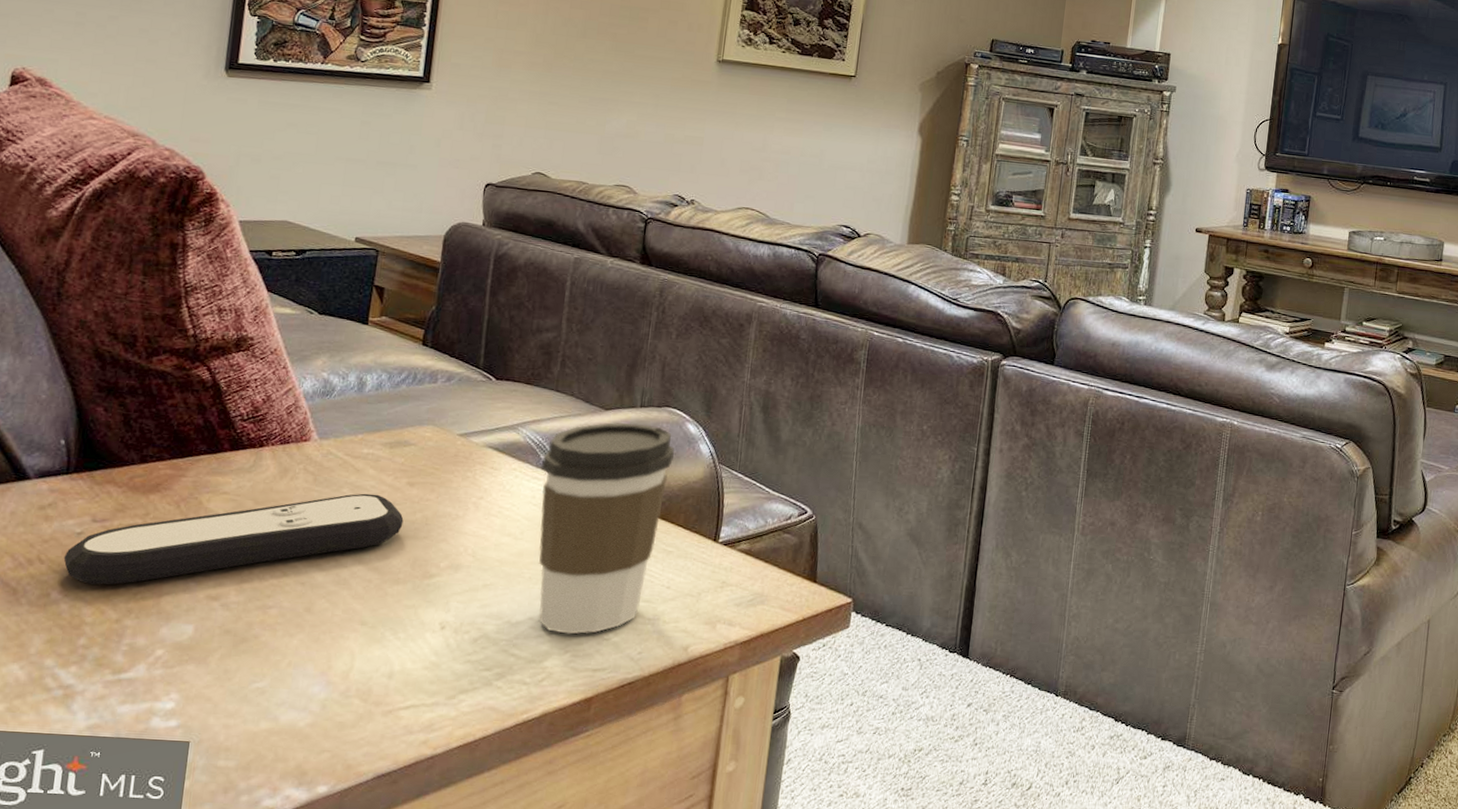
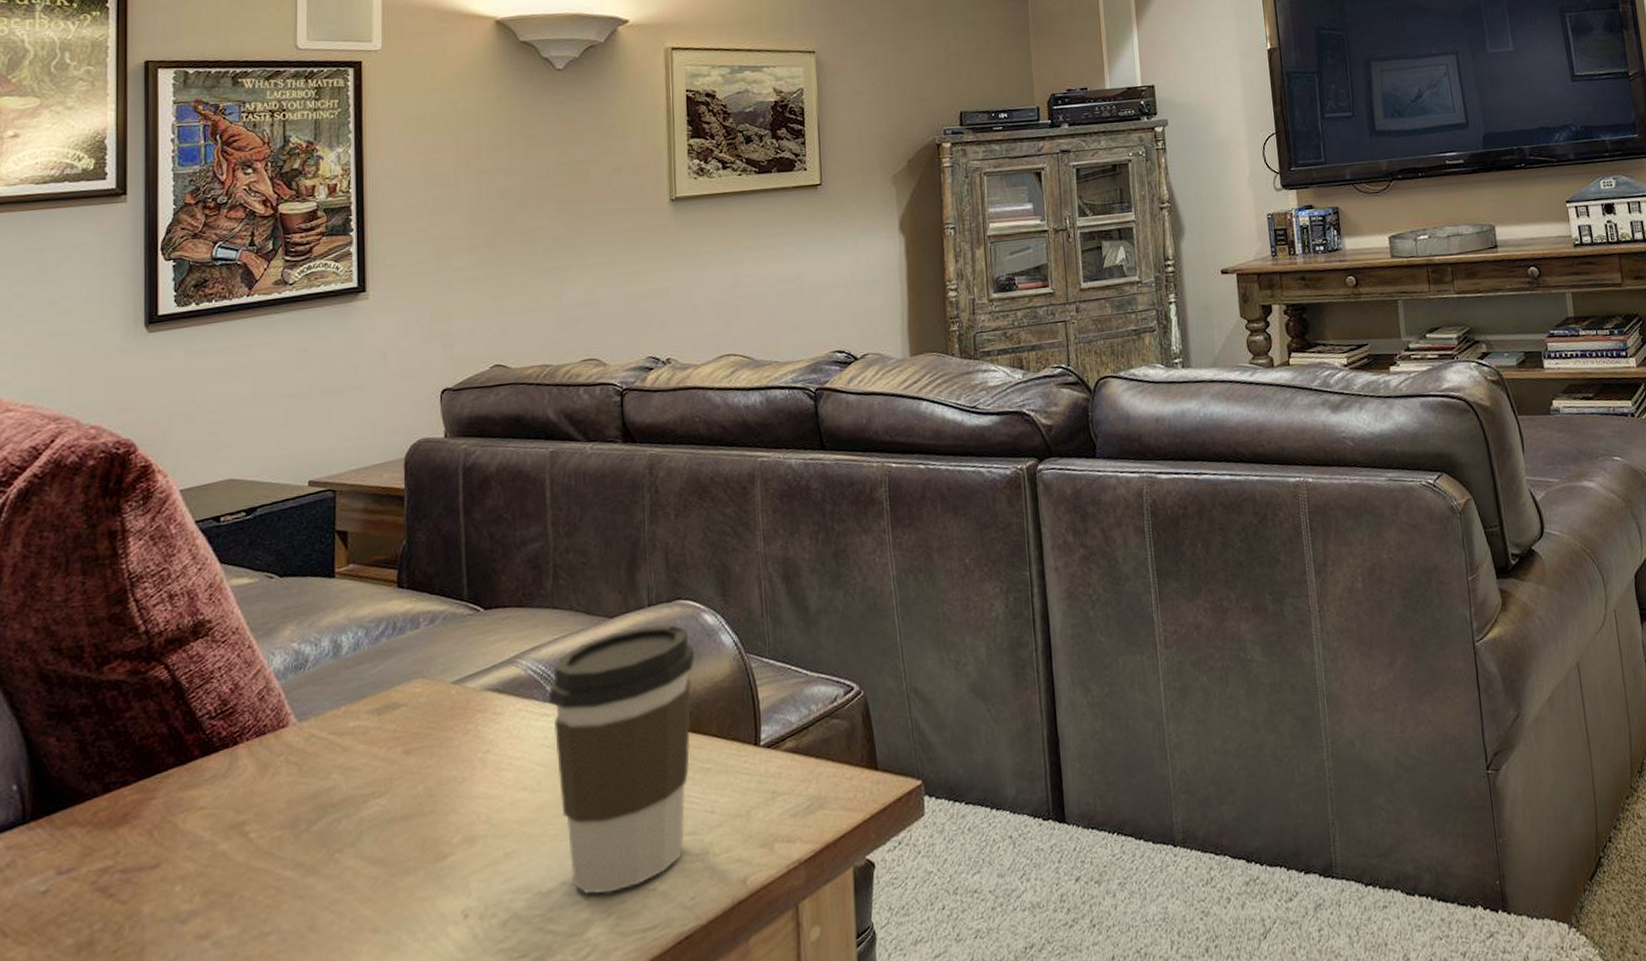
remote control: present [63,493,404,585] -> none [30,772,405,951]

